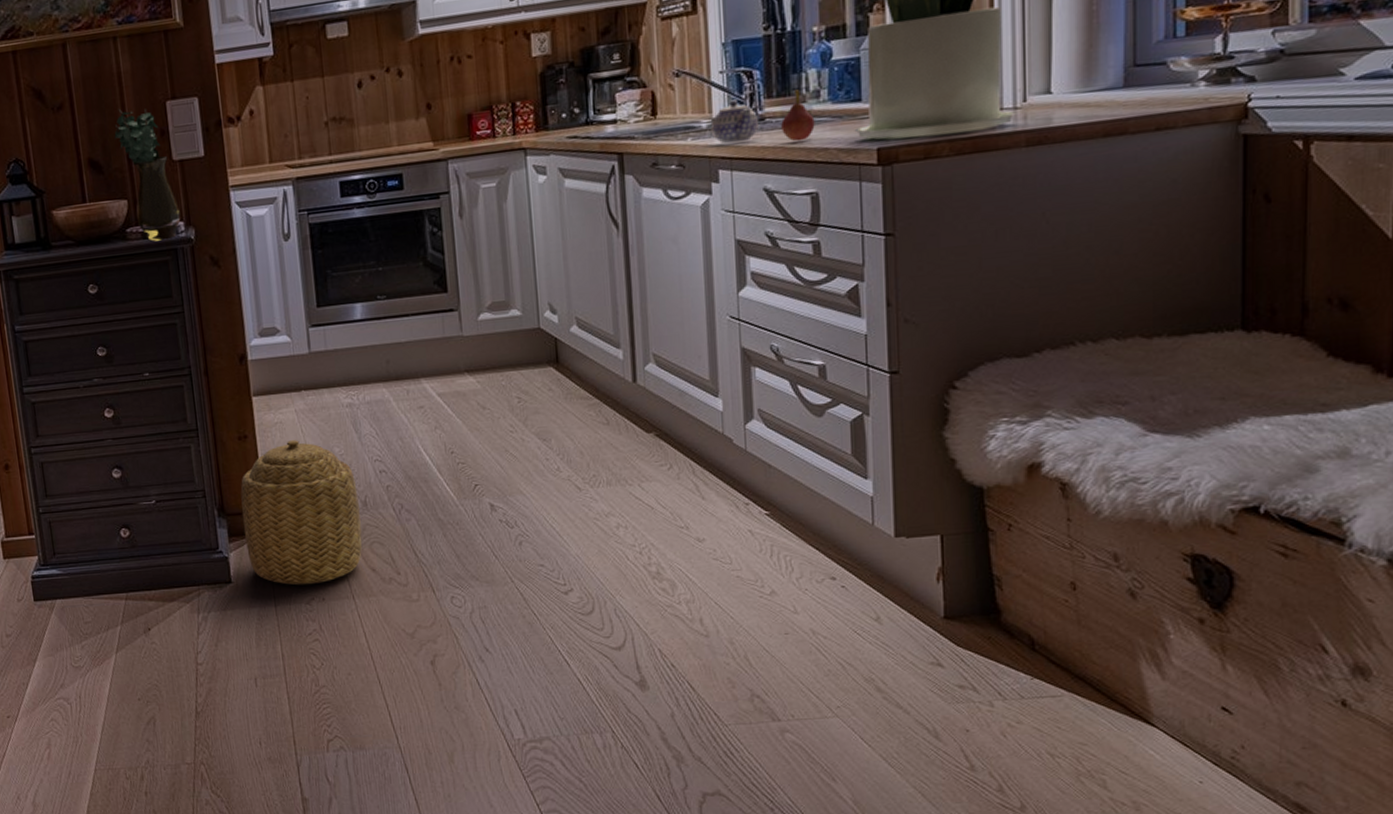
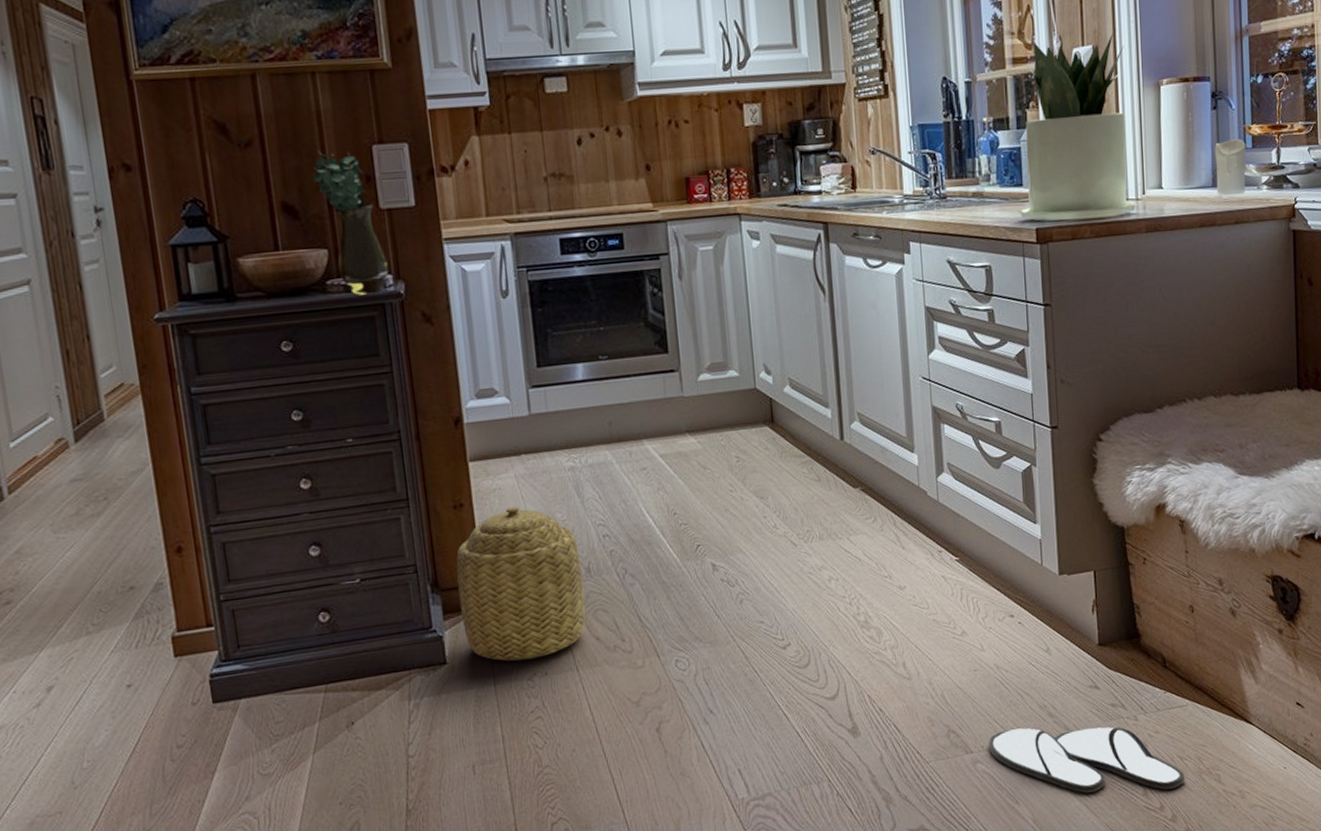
teapot: present [710,99,758,145] -> none [902,178,942,219]
fruit: present [781,90,815,141] -> none [960,173,987,219]
slippers: none [800,701,1056,788] -> present [988,727,1185,793]
candle: none [1129,26,1176,99] -> present [1215,139,1247,196]

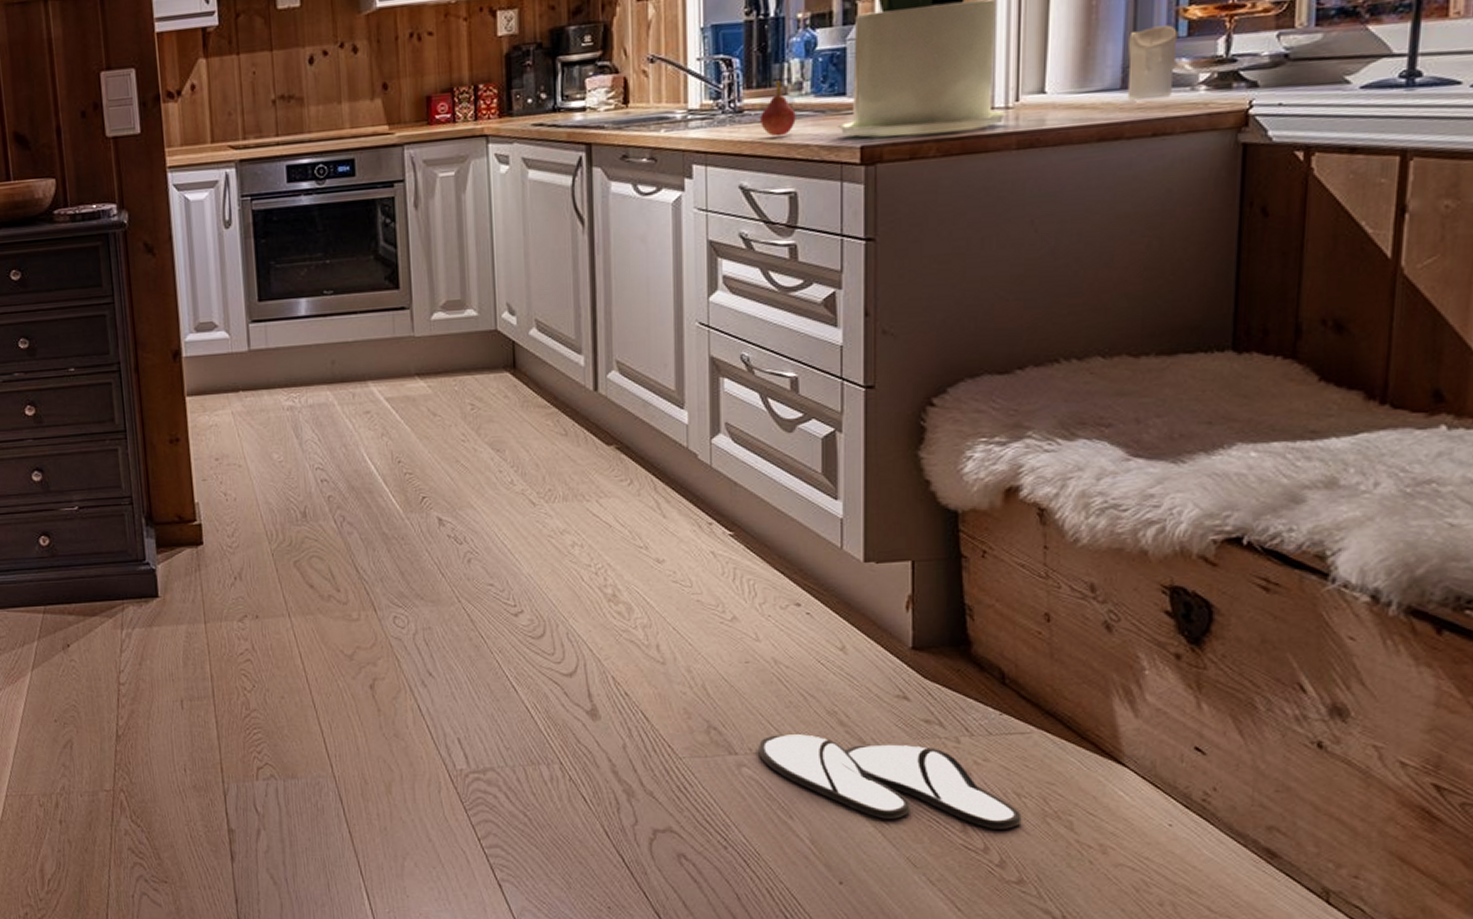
vase: present [312,149,389,296] -> none [42,78,113,225]
basket: present [456,506,586,662] -> none [170,444,300,602]
fruit: none [960,173,987,219] -> present [760,81,796,137]

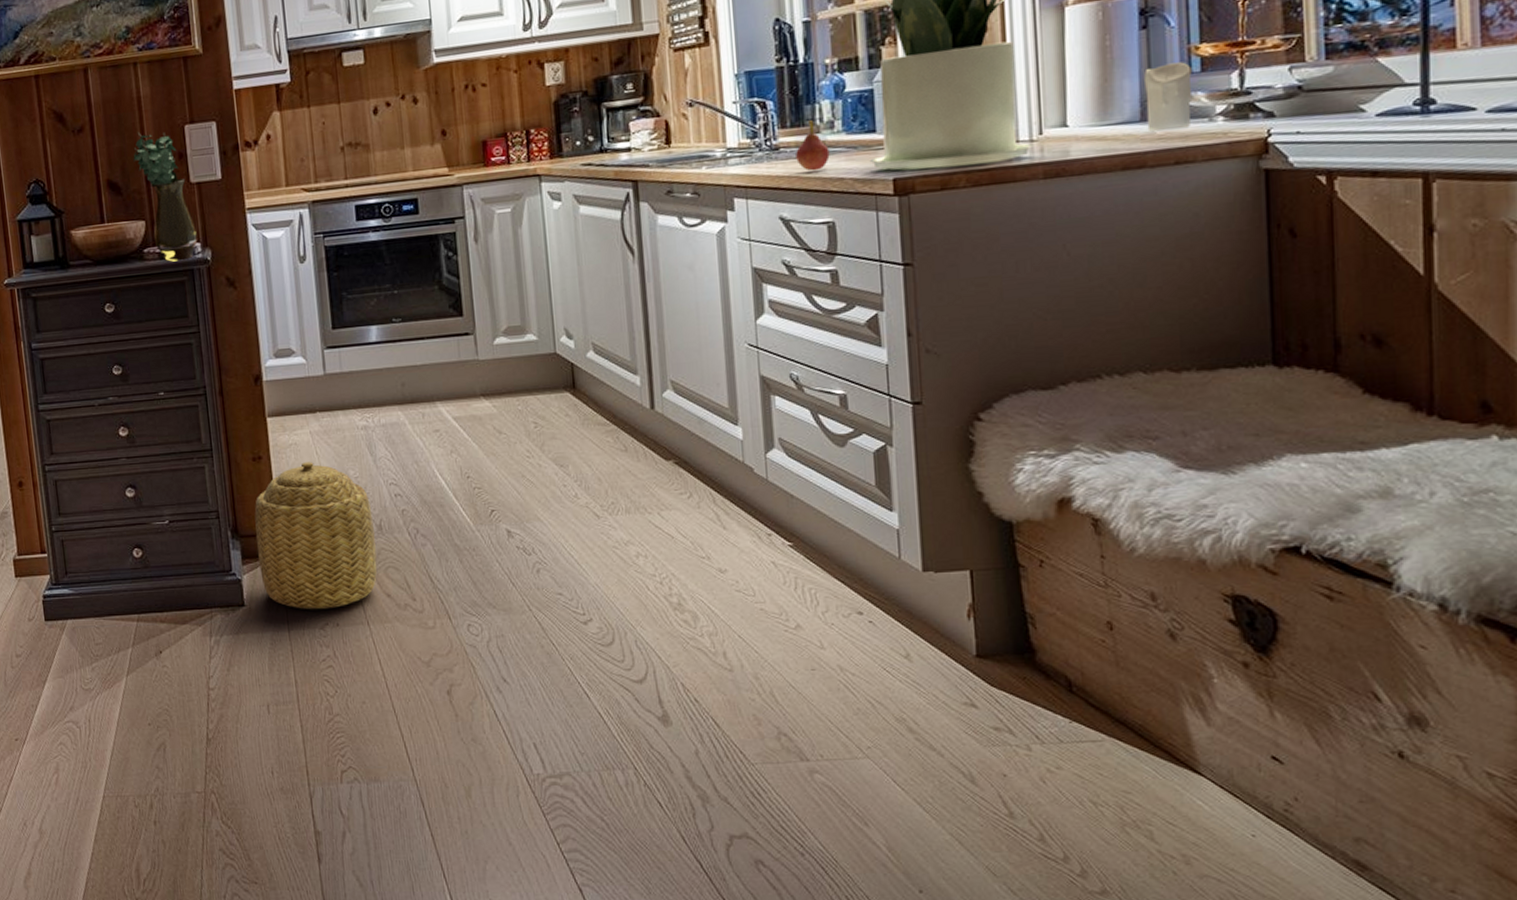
vase: none [42,78,113,225] -> present [133,131,198,262]
basket: none [170,444,300,602] -> present [254,462,377,610]
slippers: present [758,734,1022,829] -> none [829,741,1100,838]

